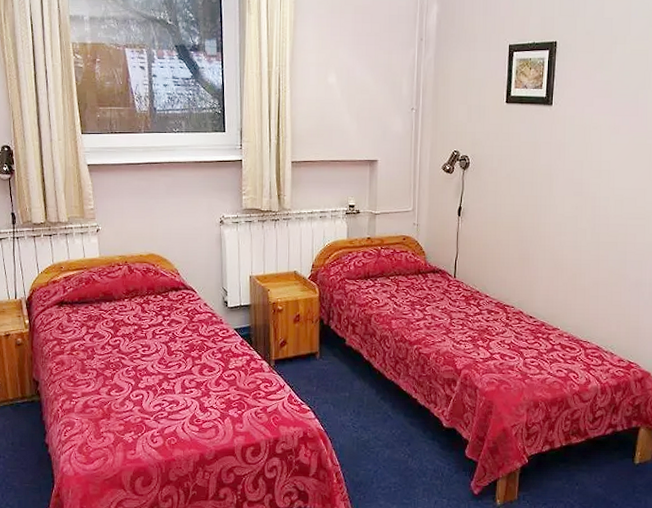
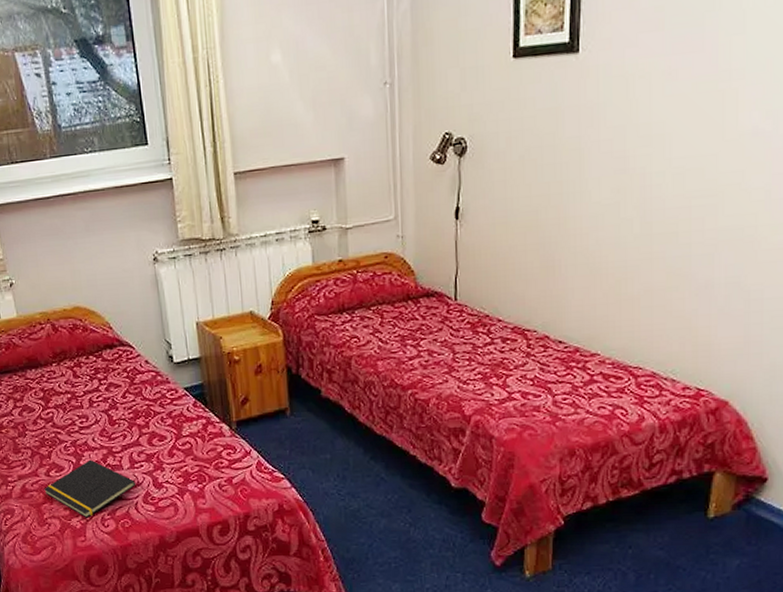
notepad: none [103,383,185,434] -> present [44,459,136,518]

